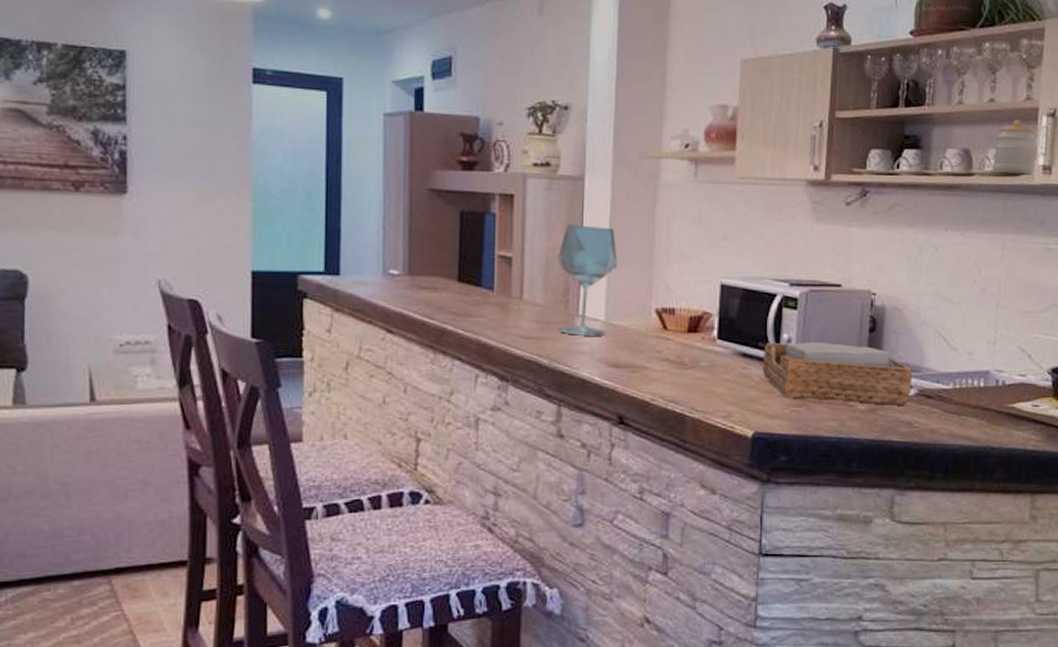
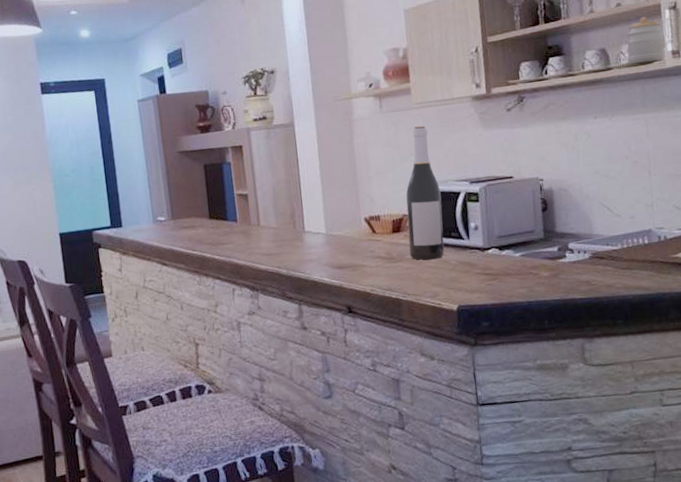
wine glass: present [558,224,618,336] -> none [282,159,330,248]
wine bottle: none [704,206,753,372] -> present [406,126,445,260]
napkin holder: present [762,341,912,405] -> none [456,223,586,274]

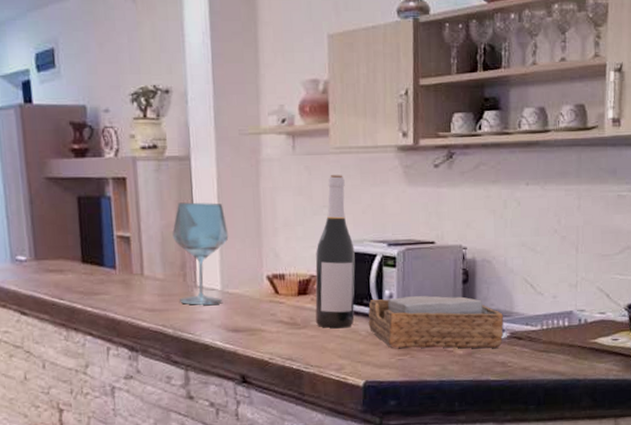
wine glass: none [282,159,330,248] -> present [172,202,229,305]
napkin holder: none [456,223,586,274] -> present [368,295,504,349]
jar: present [627,17,665,65] -> none [567,76,606,130]

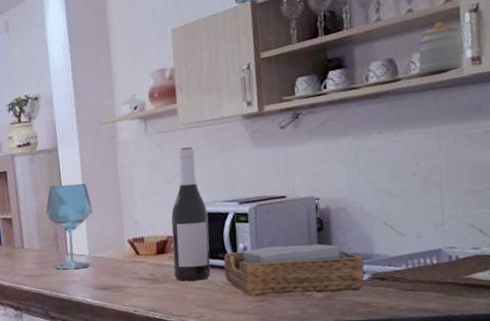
jar: none [567,76,606,130] -> present [418,22,463,75]

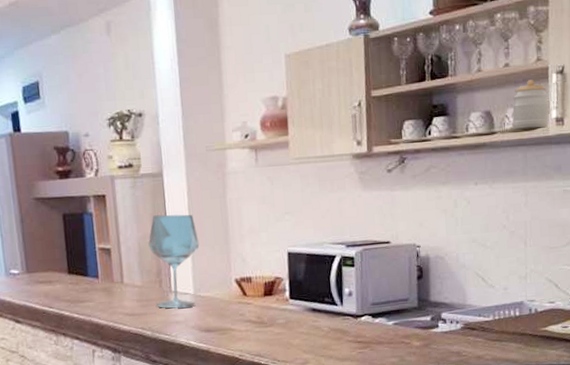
wine bottle: present [171,147,211,281] -> none [279,183,317,326]
napkin holder: present [223,244,365,296] -> none [329,291,458,342]

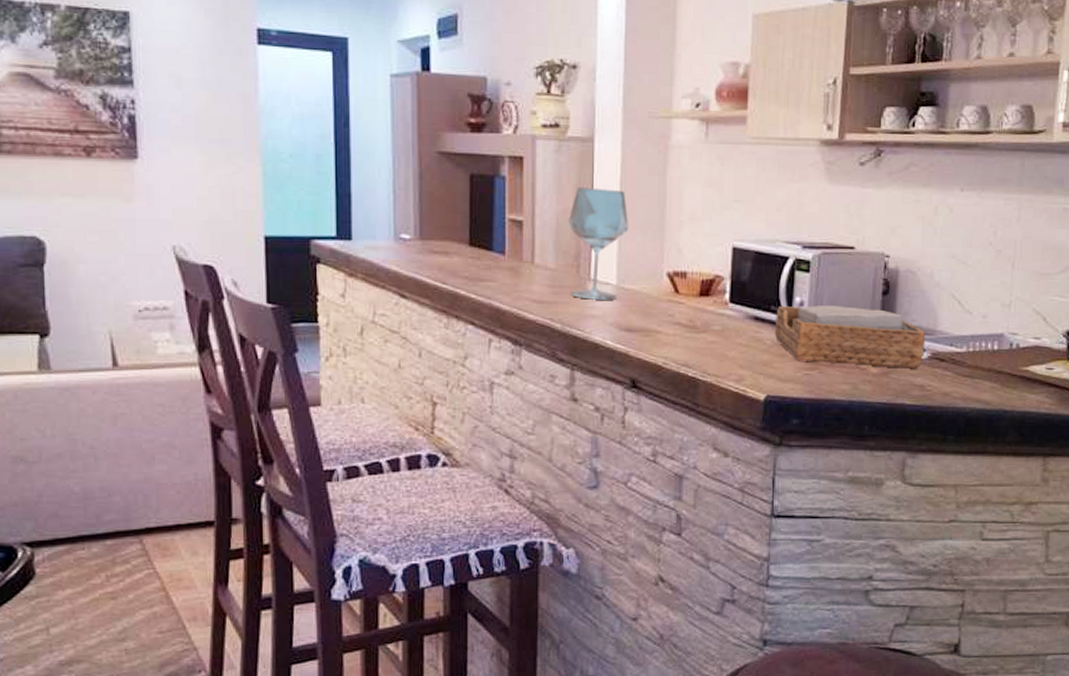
napkin holder: none [329,291,458,342] -> present [774,304,925,369]
jar: present [512,80,549,131] -> none [1011,75,1058,134]

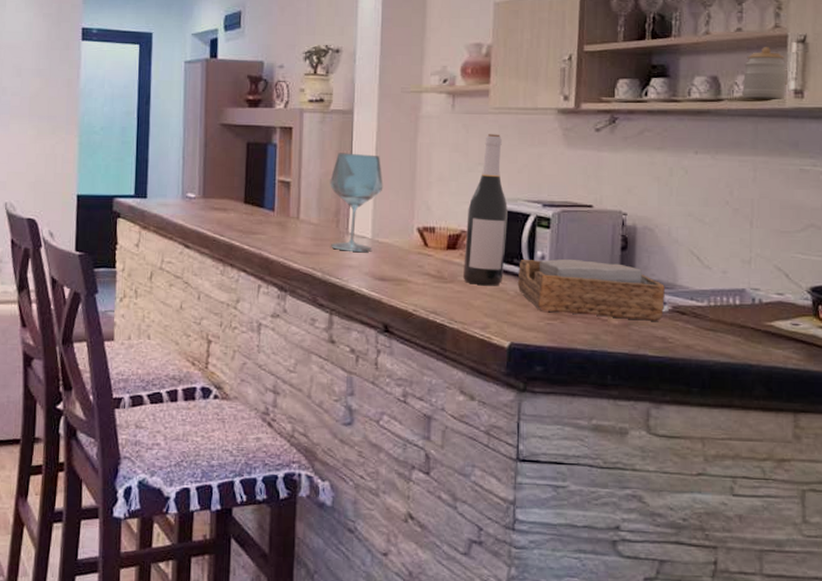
wine bottle: none [716,167,765,336] -> present [462,134,508,286]
jar: none [1011,75,1058,134] -> present [742,47,787,101]

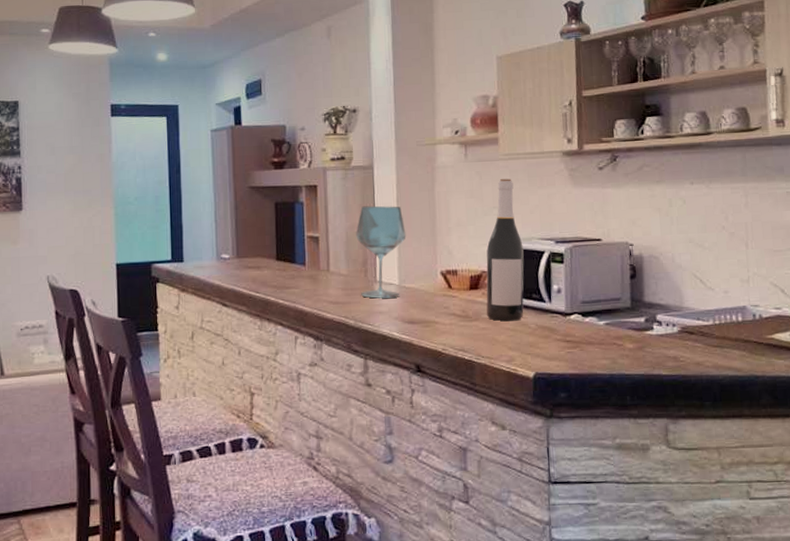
napkin holder: present [517,258,665,321] -> none [537,290,674,343]
jar: present [742,47,787,101] -> none [729,82,768,131]

